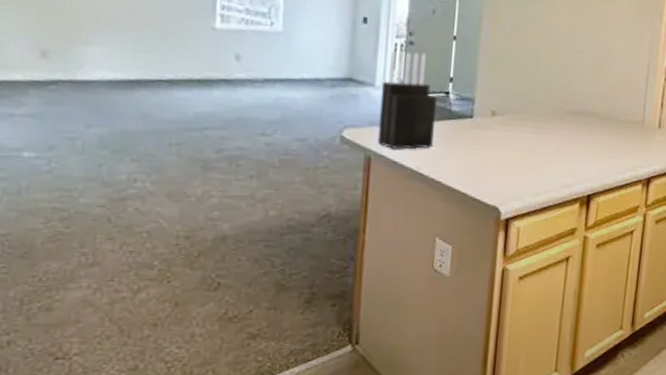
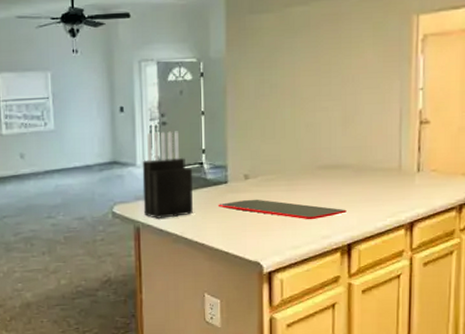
cutting board: none [461,138,590,167] -> present [219,199,347,220]

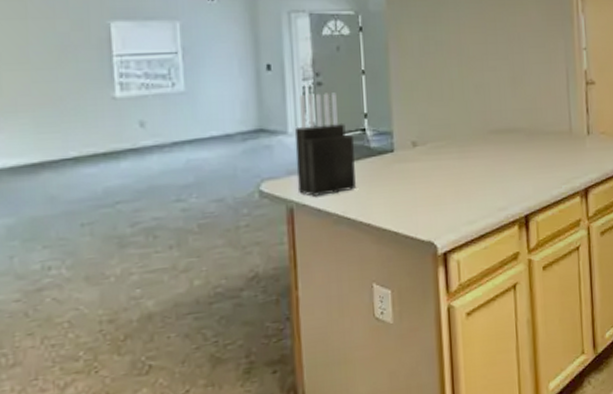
cutting board: present [219,199,347,220] -> none [385,169,522,191]

